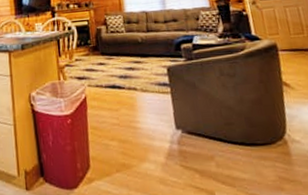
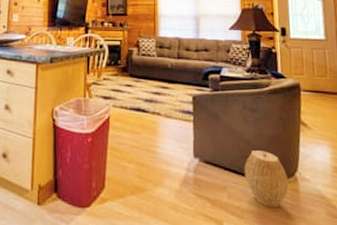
woven basket: none [229,115,279,174] -> present [244,151,289,208]

